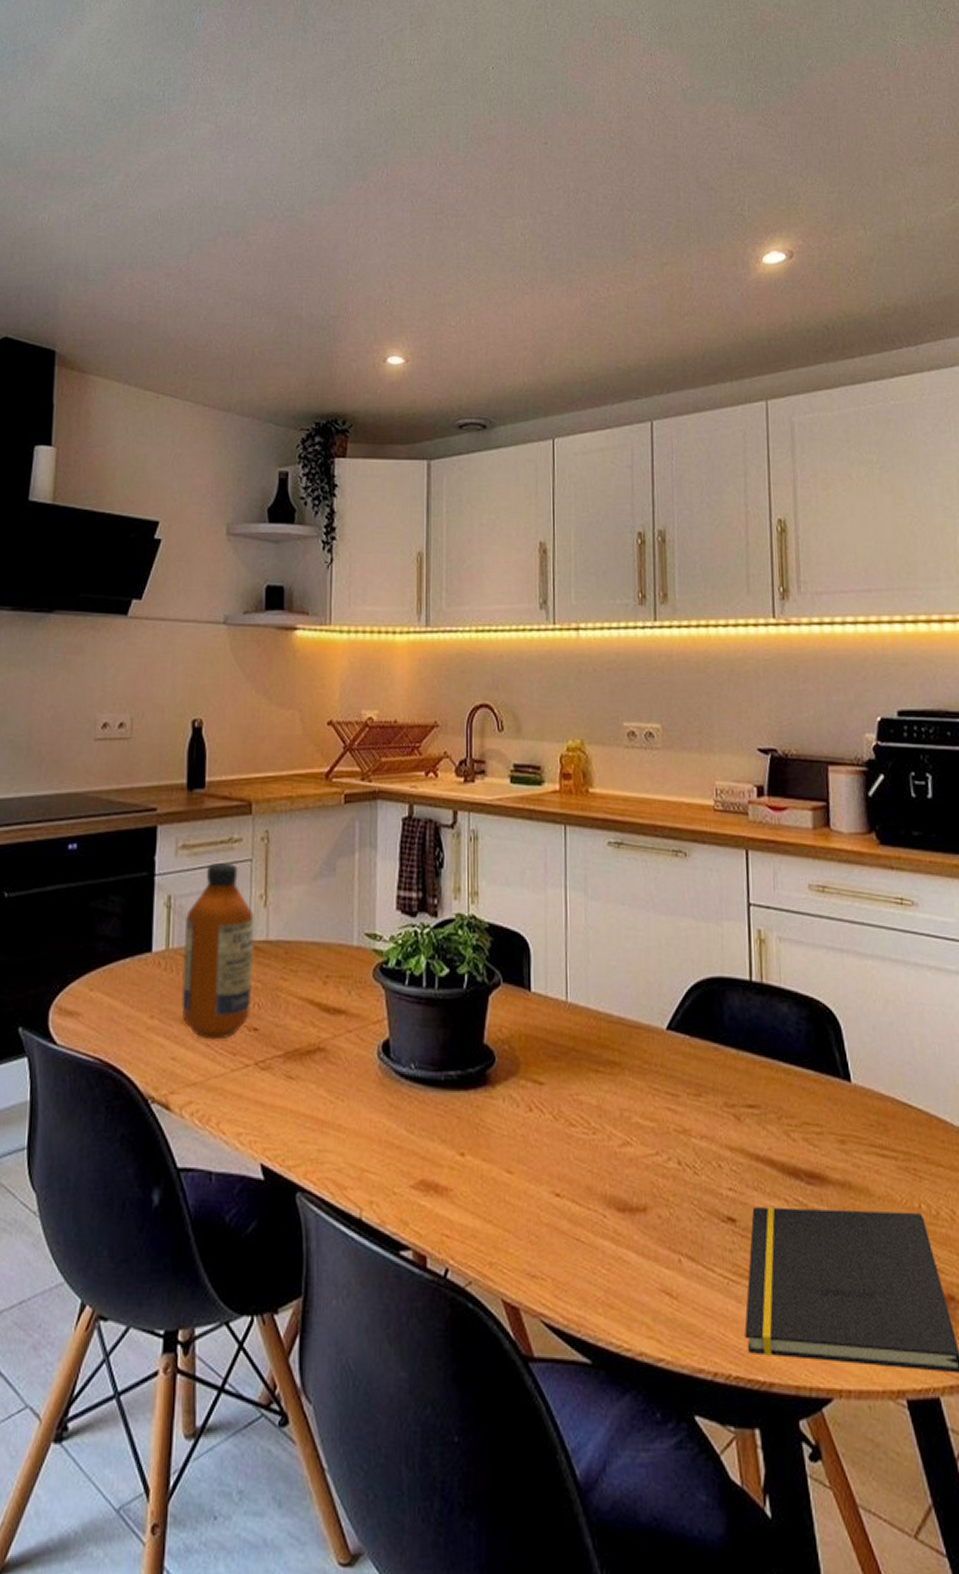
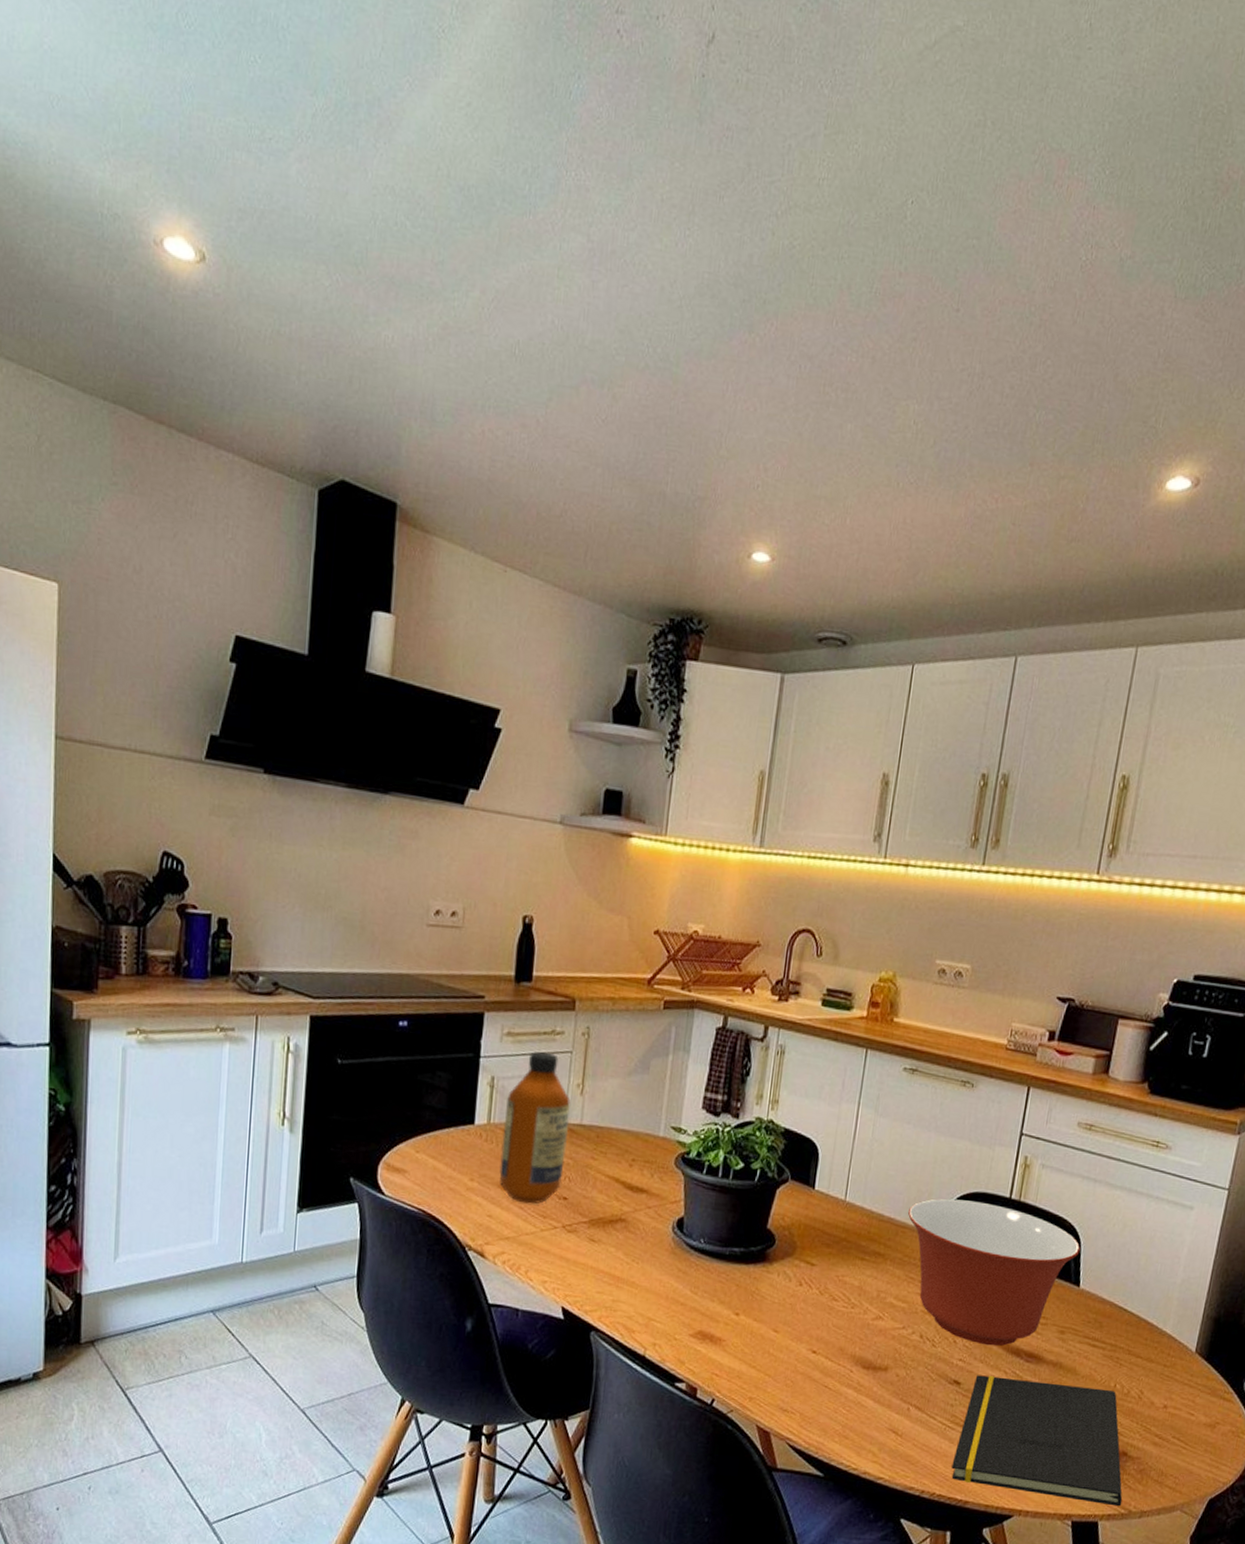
mixing bowl: none [640,988,842,1167] -> present [908,1198,1081,1346]

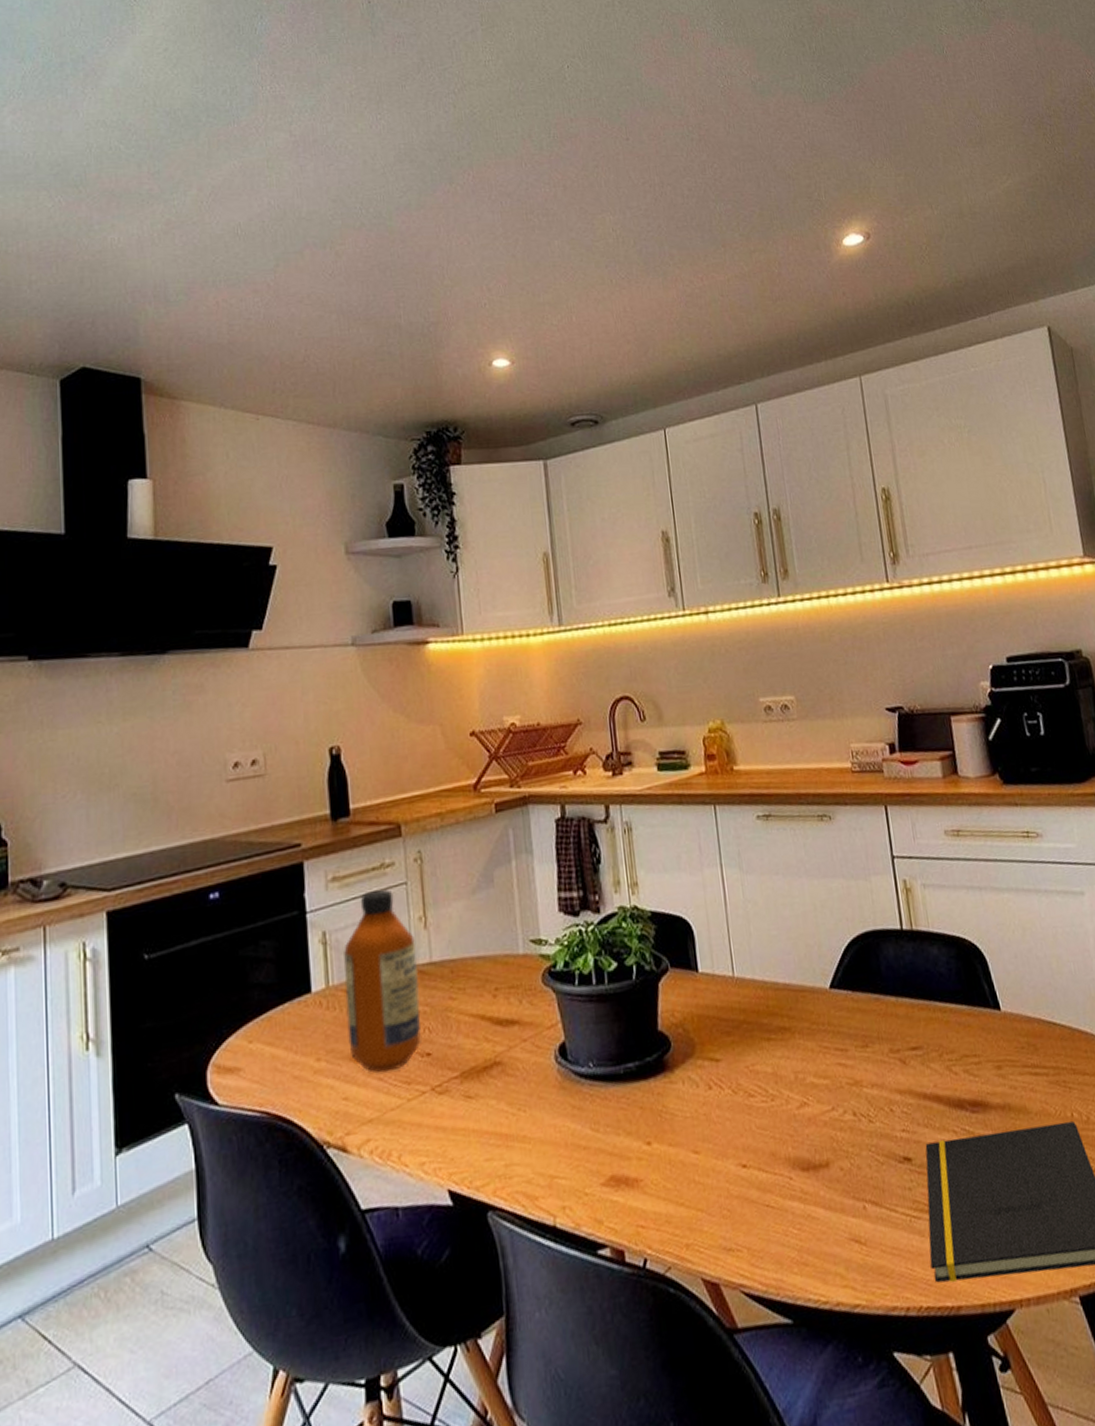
mixing bowl: present [908,1198,1081,1346] -> none [802,940,989,1106]

